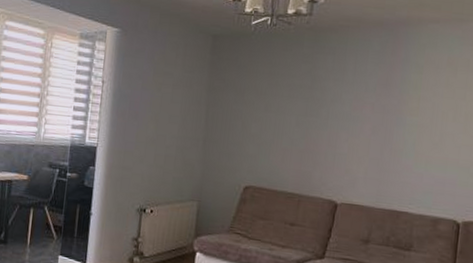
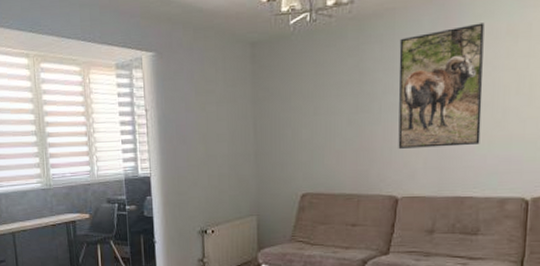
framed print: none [341,51,428,163] -> present [398,23,485,149]

